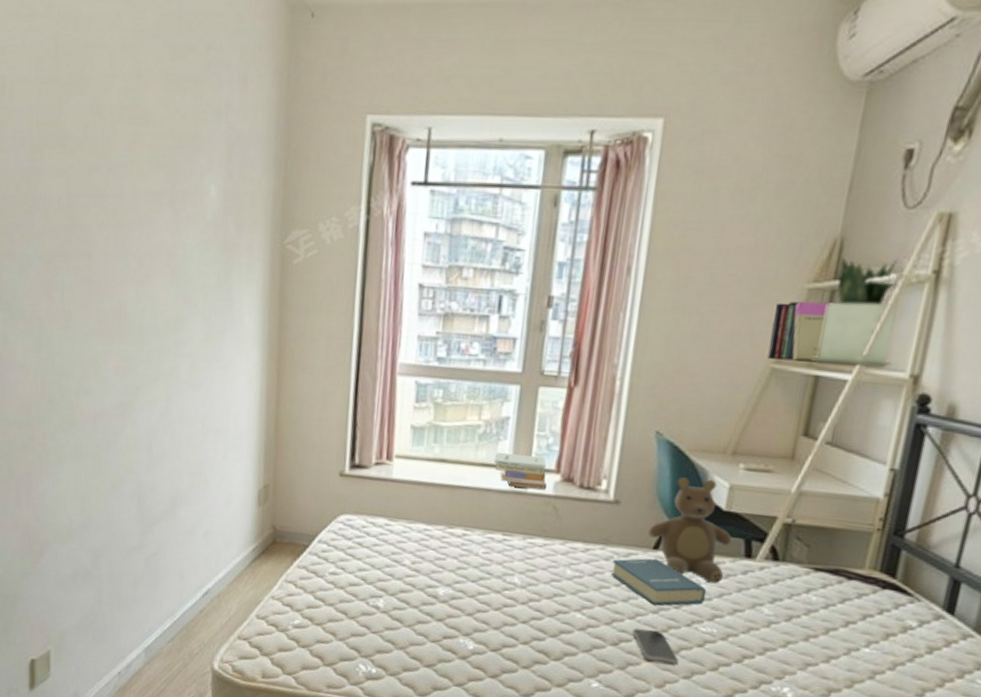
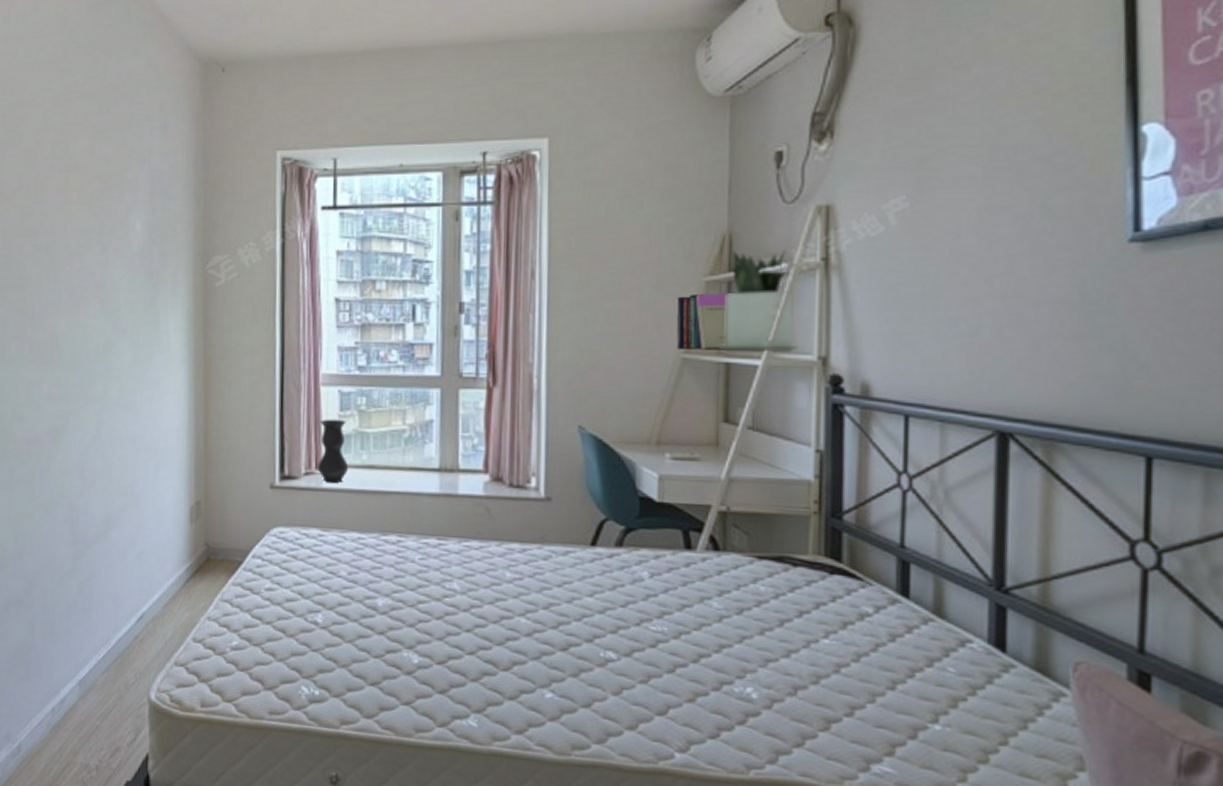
vase: none [388,409,421,474] -> present [317,419,349,483]
books: present [493,452,548,490] -> none [421,455,477,491]
hardback book: present [610,558,707,606] -> none [551,555,652,606]
mobile phone: present [632,628,679,664] -> none [581,631,633,668]
teddy bear: present [647,477,732,584] -> none [583,470,669,579]

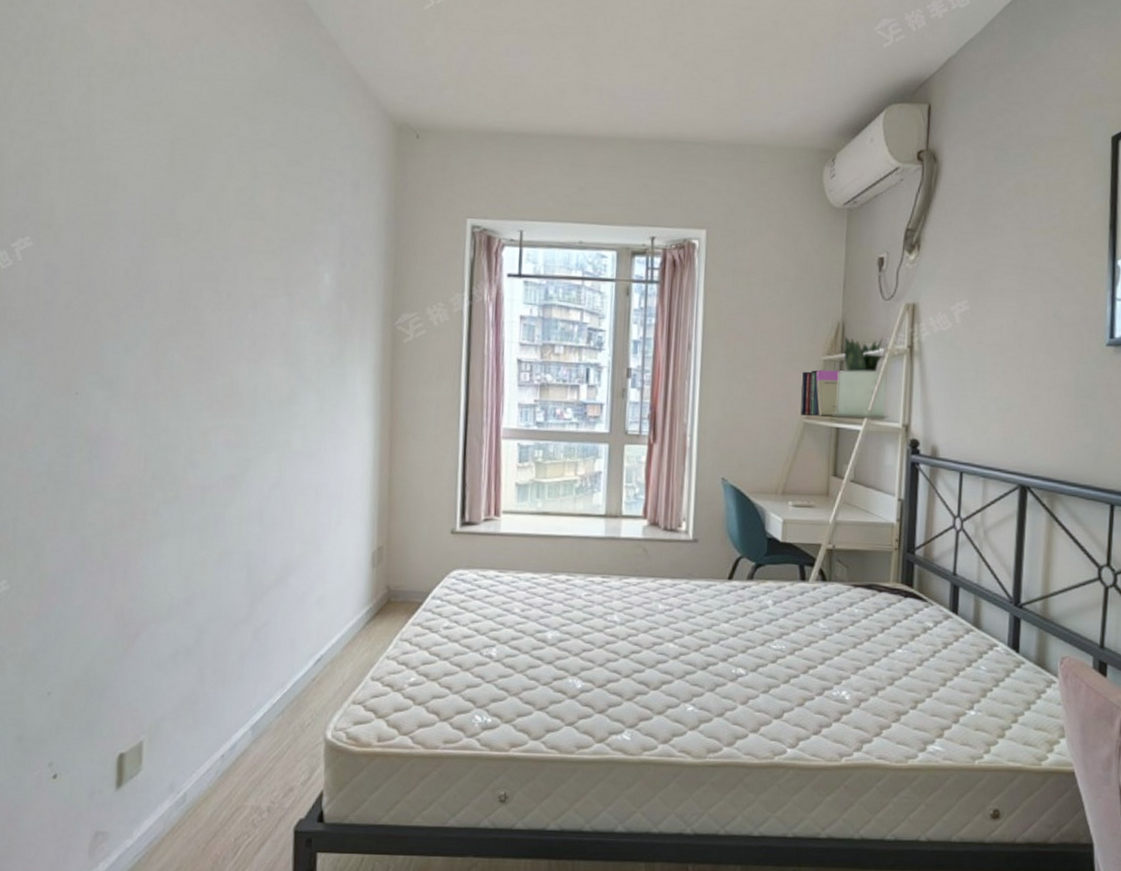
vase: present [317,419,349,483] -> none [496,469,525,528]

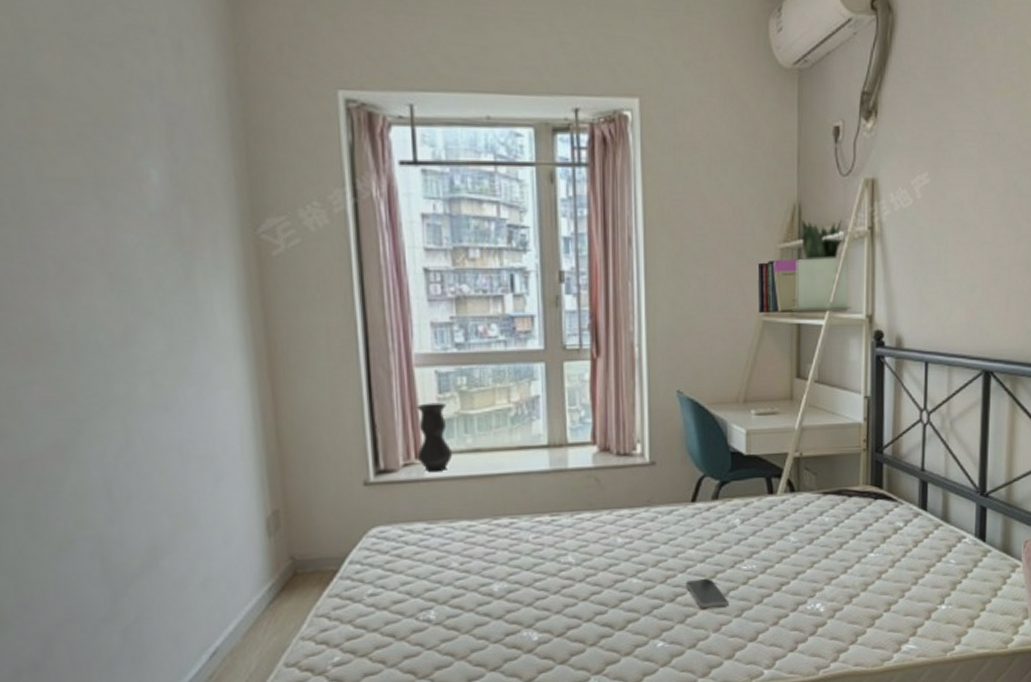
vase: none [496,469,525,528] -> present [416,402,453,472]
mobile phone: none [717,652,758,681] -> present [685,579,730,609]

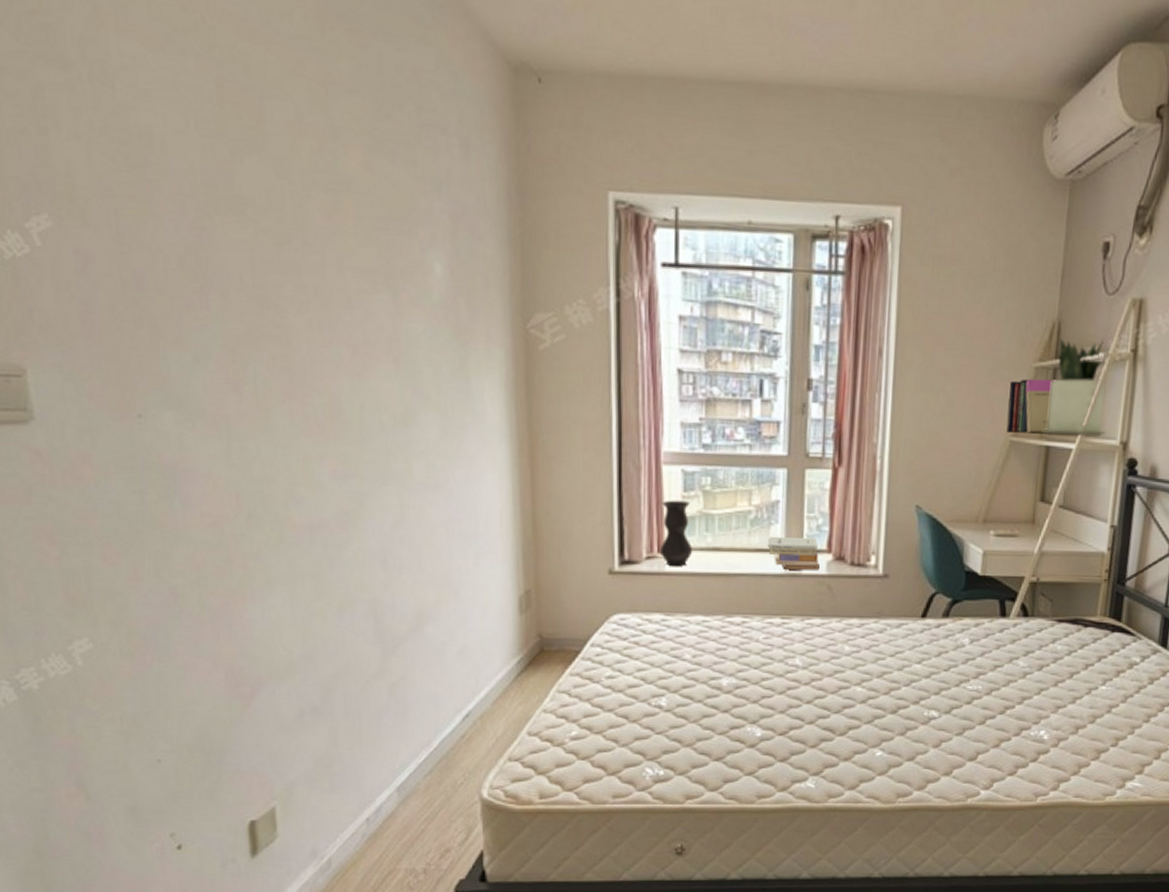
books: none [530,430,587,467] -> present [767,536,821,571]
mobile phone: present [685,579,730,609] -> none [909,695,952,724]

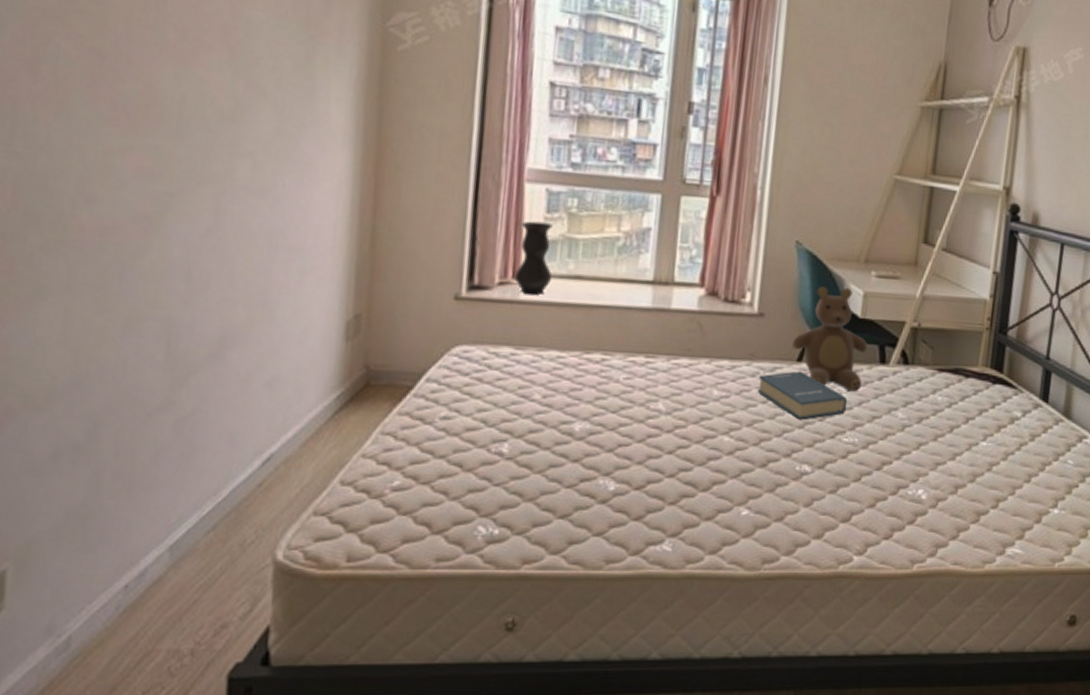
books: present [767,536,821,571] -> none [634,266,692,306]
hardback book: none [885,626,971,671] -> present [757,371,848,421]
teddy bear: none [916,547,989,644] -> present [791,286,868,392]
books: present [1005,378,1056,434] -> none [890,117,942,175]
planter: present [1041,338,1110,437] -> none [926,79,995,181]

